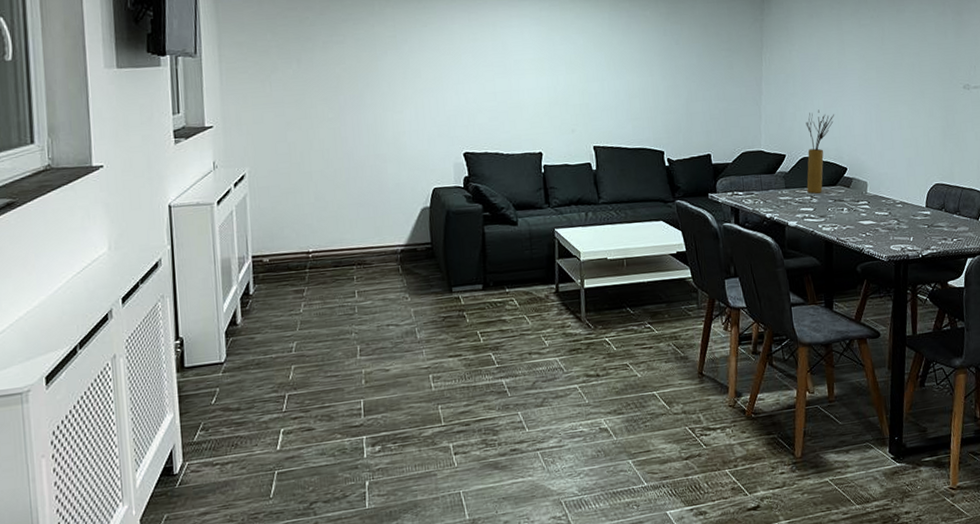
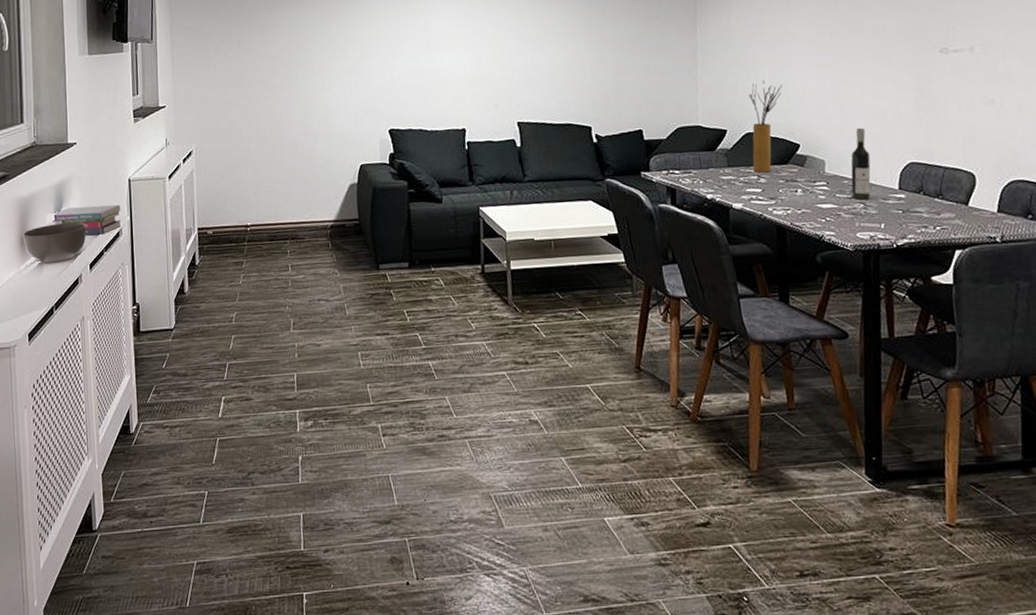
bowl: none [35,252,118,299] -> present [22,222,87,264]
books: none [74,232,160,268] -> present [52,204,121,236]
bottle: none [887,153,905,217] -> present [850,127,871,201]

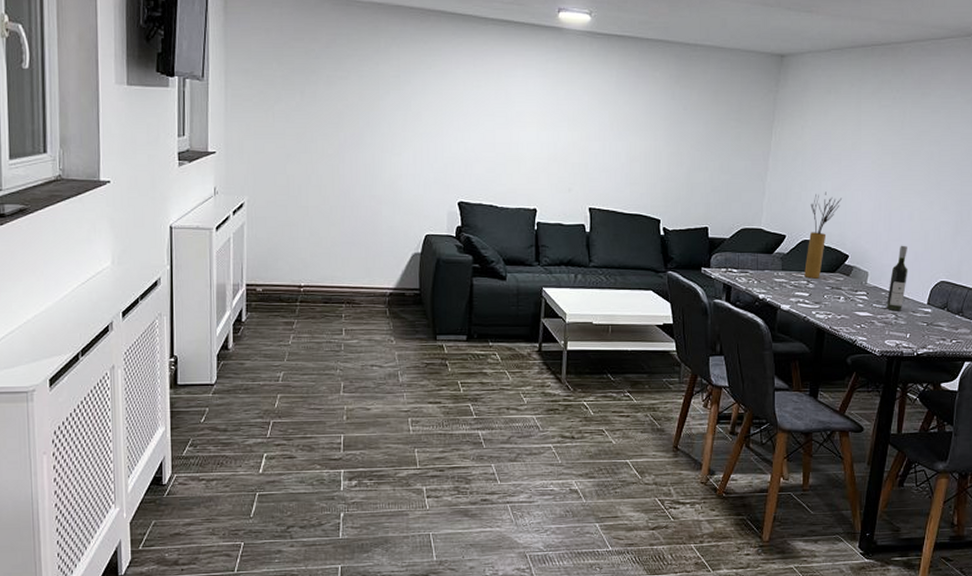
bowl: present [22,222,87,264] -> none [44,266,120,307]
books: present [52,204,121,236] -> none [80,250,160,283]

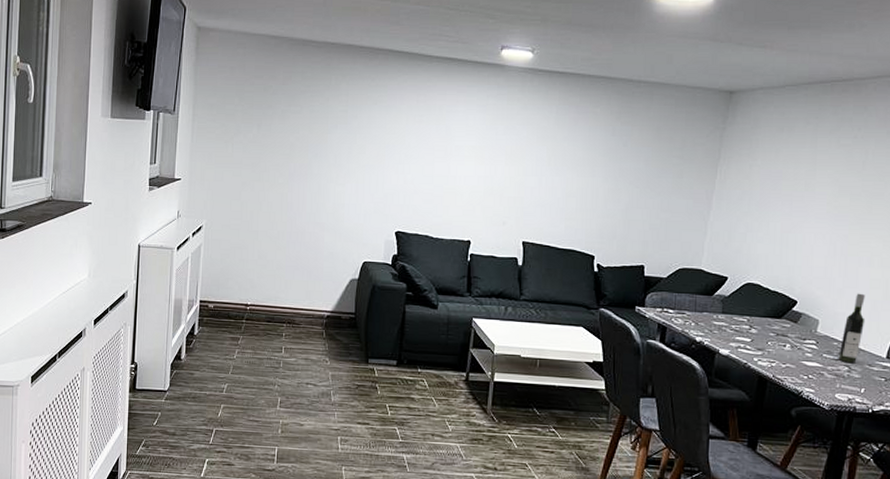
vase: present [804,191,841,279] -> none [747,233,791,324]

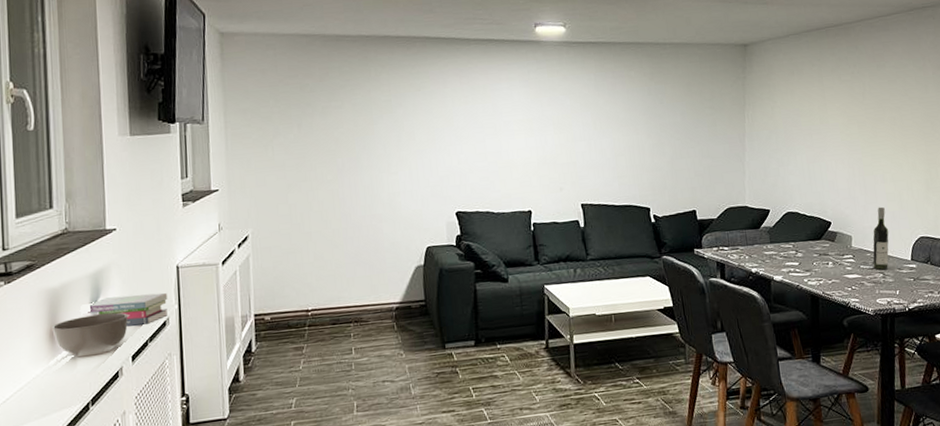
bowl: none [33,277,95,314] -> present [52,312,129,358]
books: none [62,264,128,295] -> present [88,292,168,327]

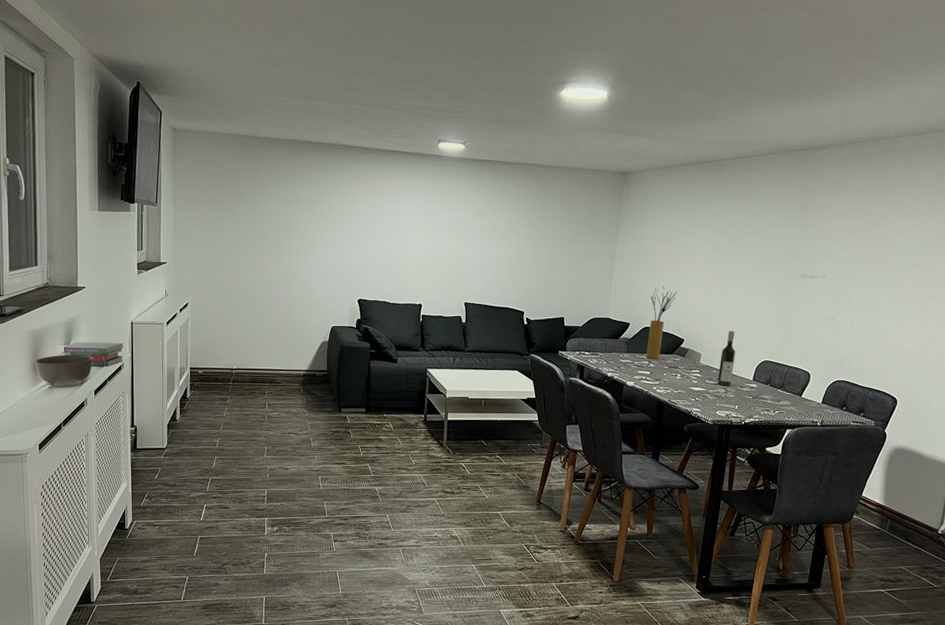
vase: none [789,164,817,248] -> present [646,286,677,359]

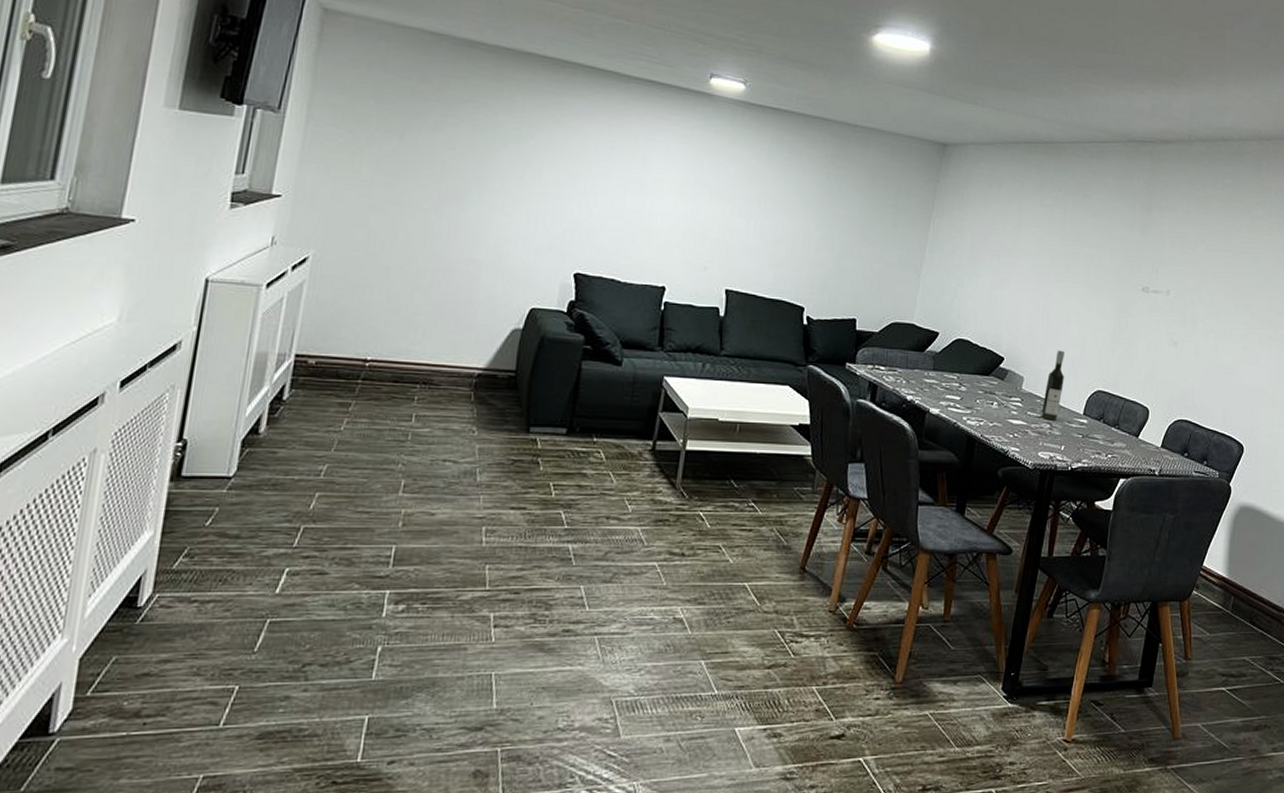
bowl: present [35,354,93,387] -> none [18,321,128,373]
books: present [62,342,123,368] -> none [73,303,186,346]
vase: present [646,286,677,359] -> none [956,288,999,381]

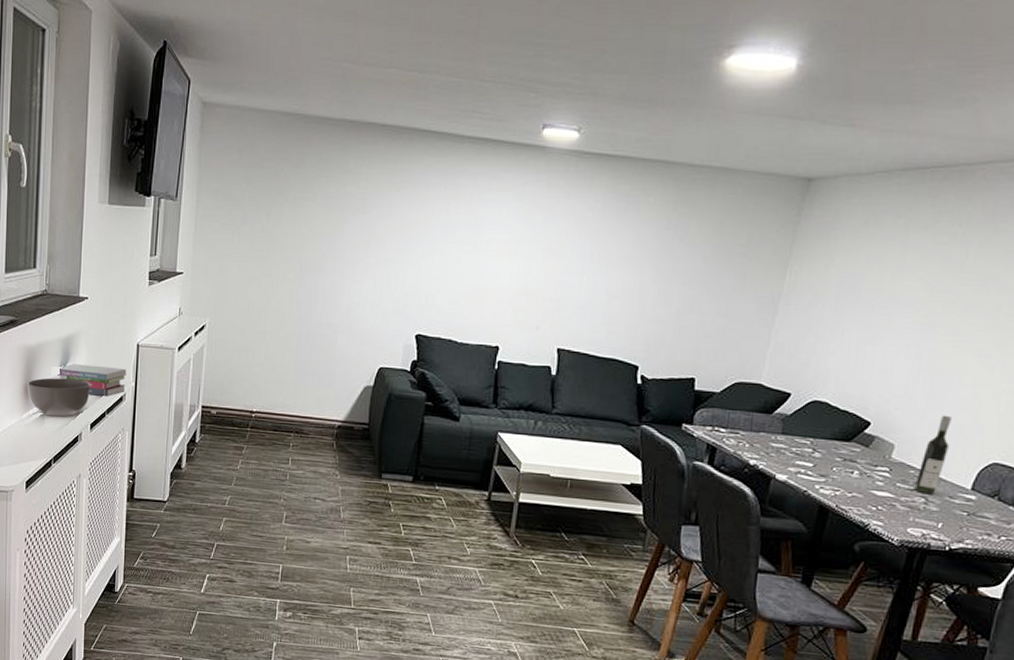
bowl: none [18,321,128,373] -> present [27,378,91,417]
books: none [73,303,186,346] -> present [57,364,127,397]

